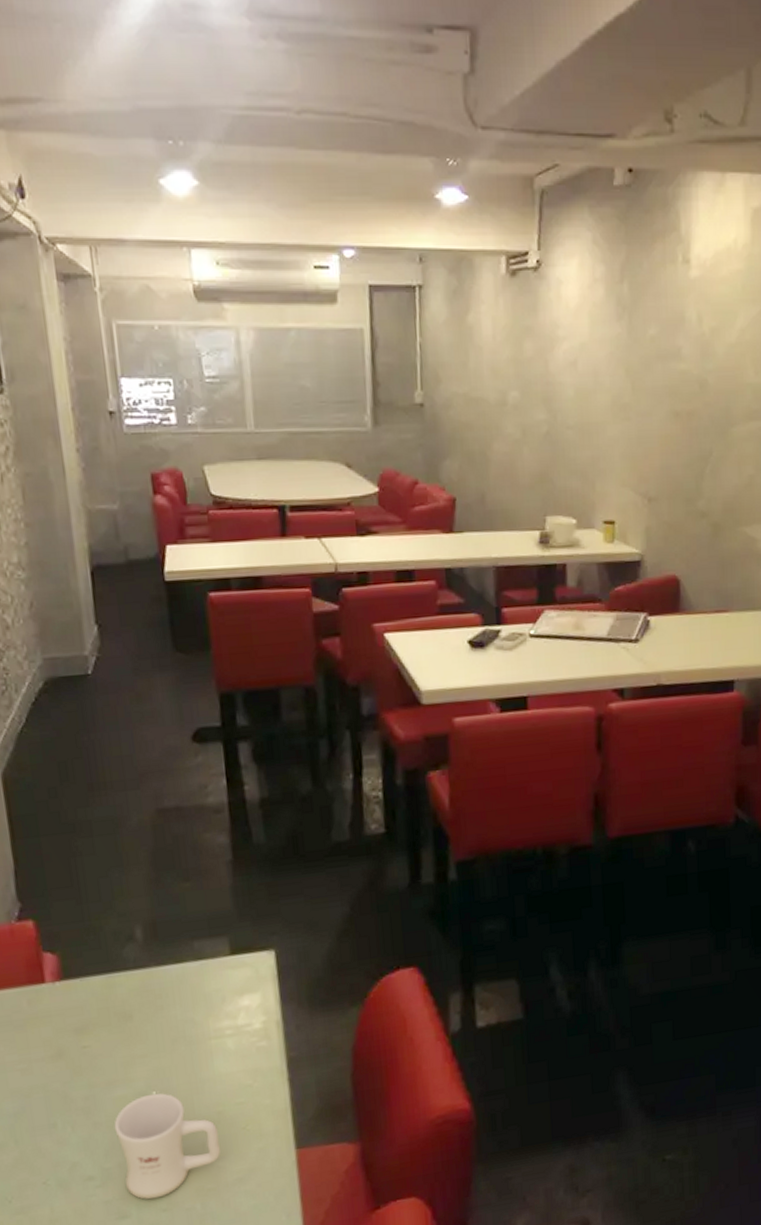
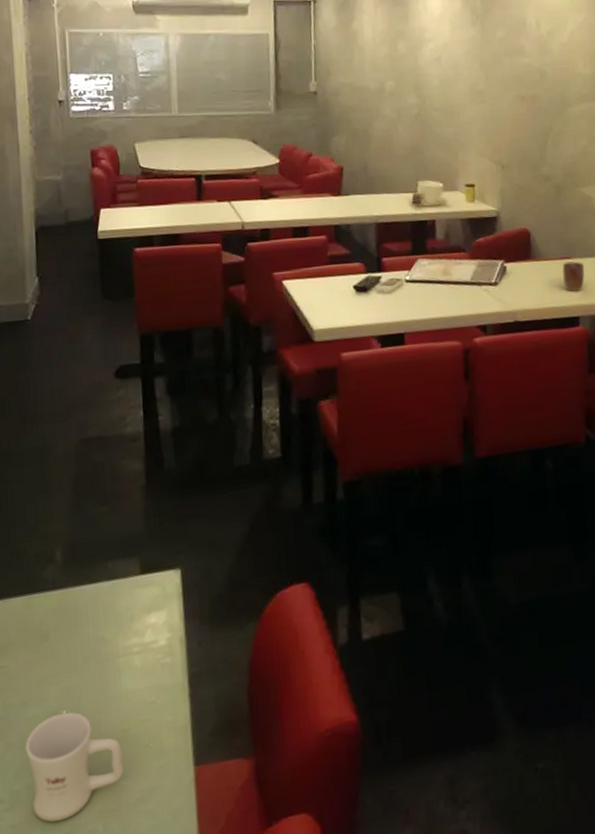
cup: none [717,615,744,652] -> present [562,261,586,293]

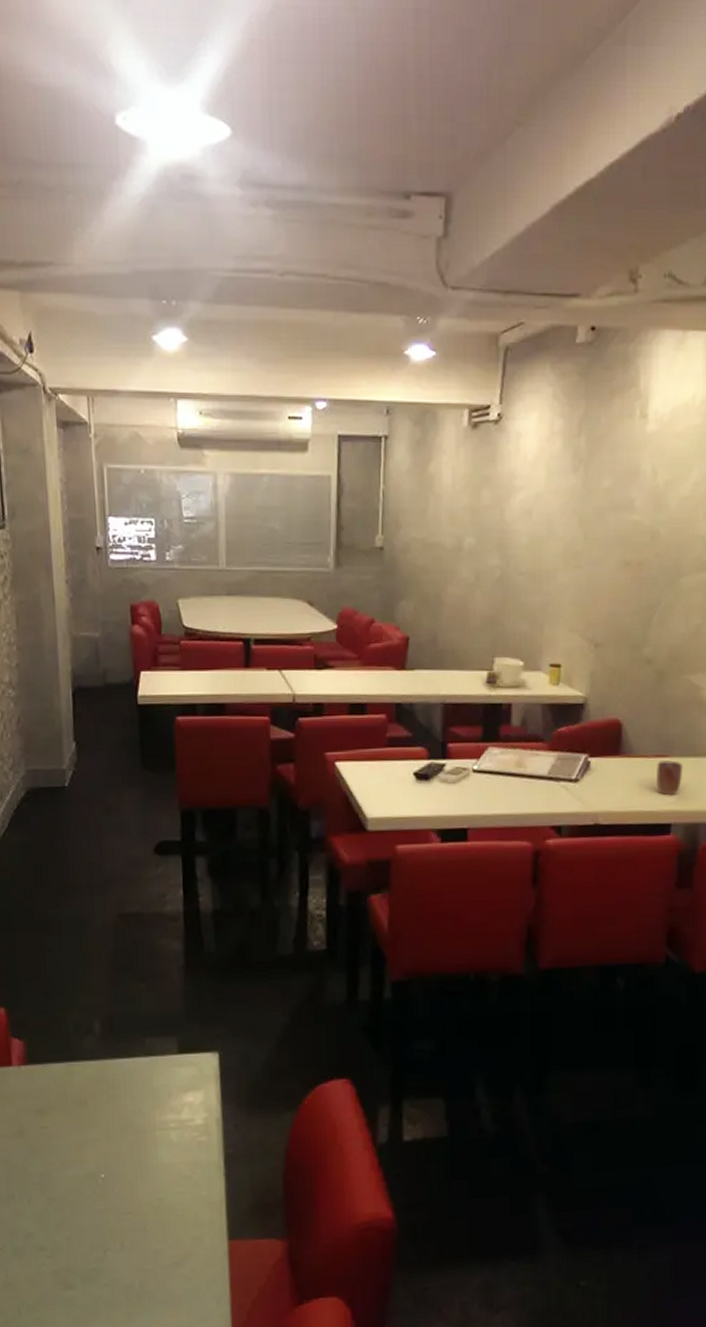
mug: present [25,712,124,823] -> none [65,1176,160,1274]

